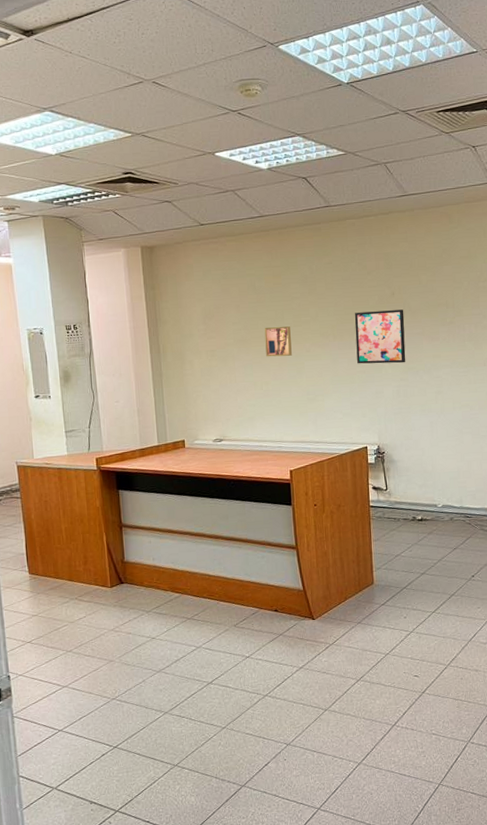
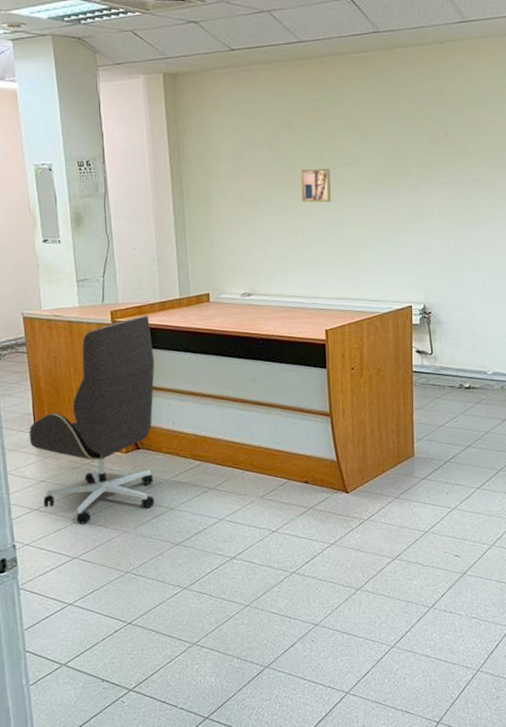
office chair: none [22,461,138,655] -> present [29,315,155,524]
wall art: present [354,309,406,364] -> none [402,153,459,214]

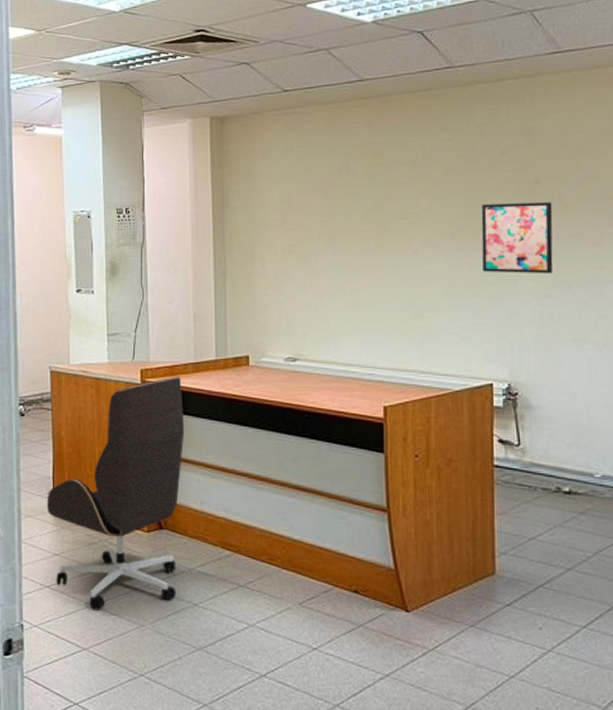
wall art: present [301,169,331,203] -> none [358,219,394,257]
wall art: none [402,153,459,214] -> present [481,202,554,274]

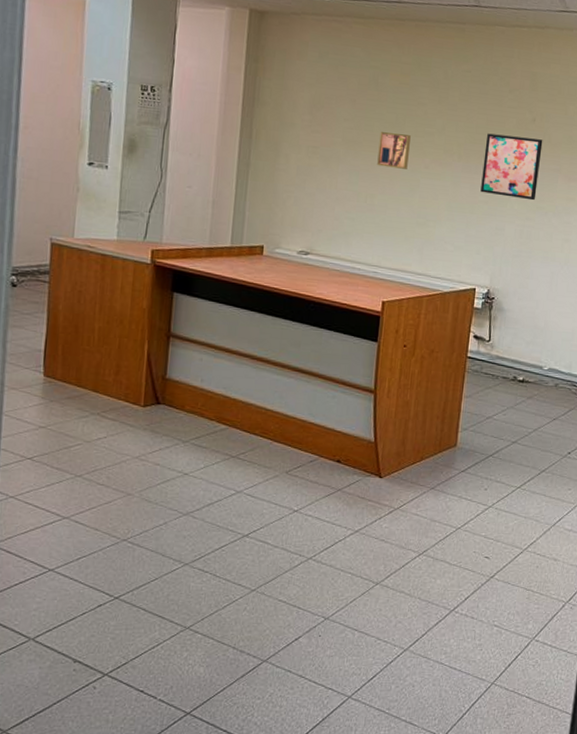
office chair: present [46,376,185,610] -> none [34,259,194,481]
wall art: none [358,219,394,257] -> present [377,132,411,169]

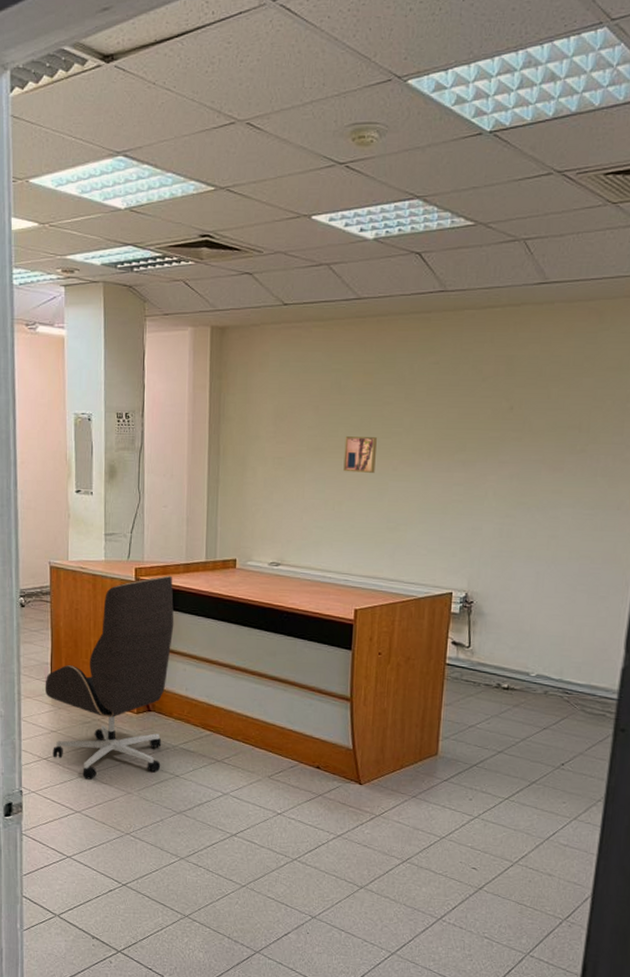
office chair: none [34,259,194,481] -> present [45,575,174,780]
wall art: present [480,133,543,201] -> none [454,427,523,496]

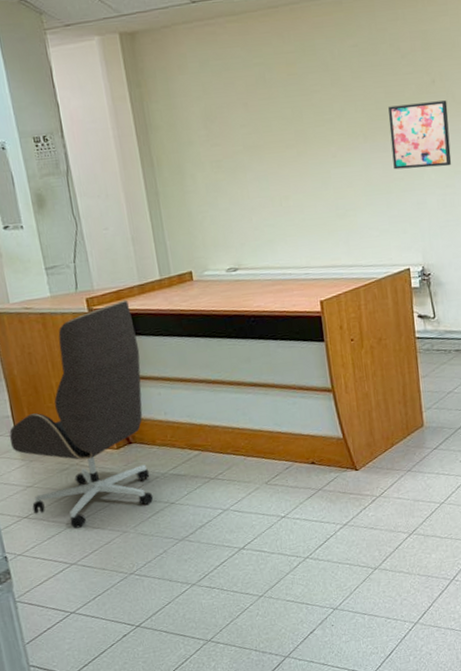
wall art: present [343,436,377,473] -> none [279,127,315,166]
wall art: none [454,427,523,496] -> present [388,100,452,170]

